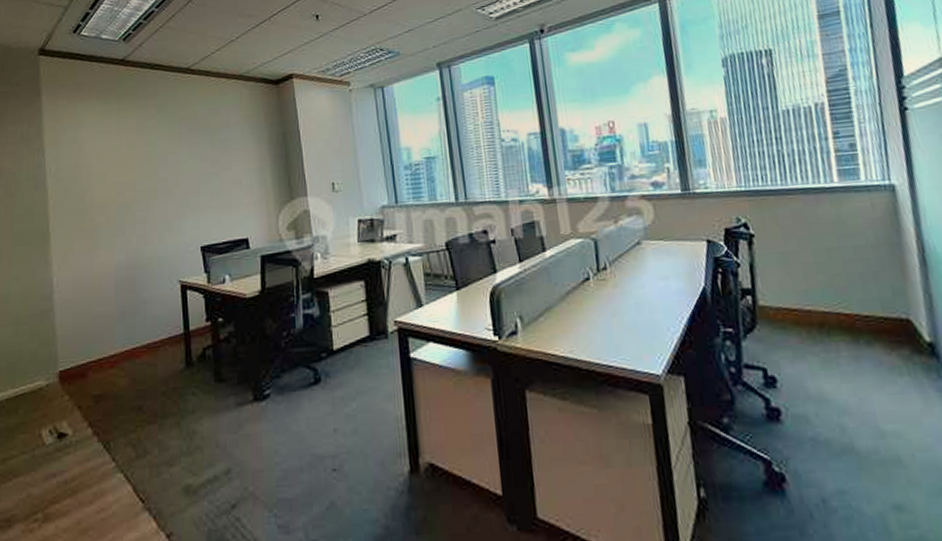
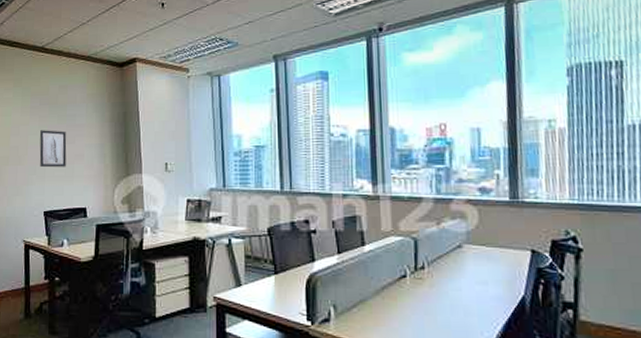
wall art: none [191,157,223,199] -> present [39,130,67,168]

